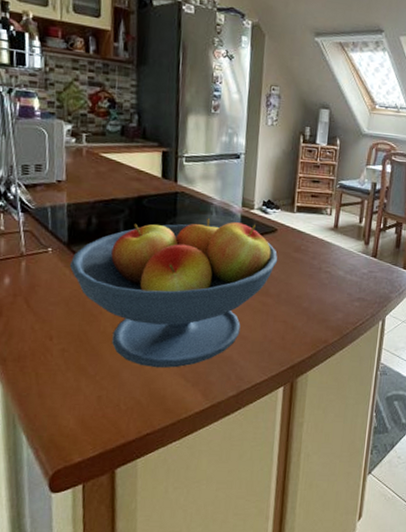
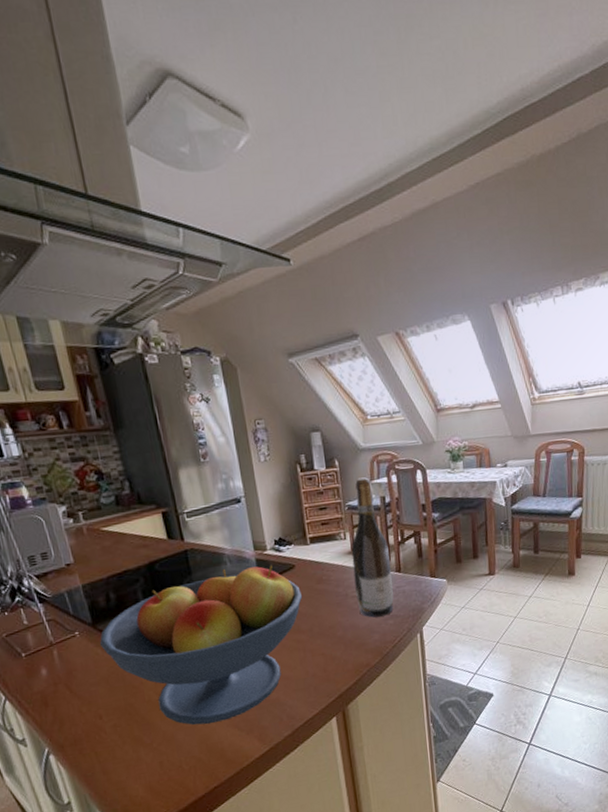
wine bottle: none [329,160,370,297] -> present [351,477,394,618]

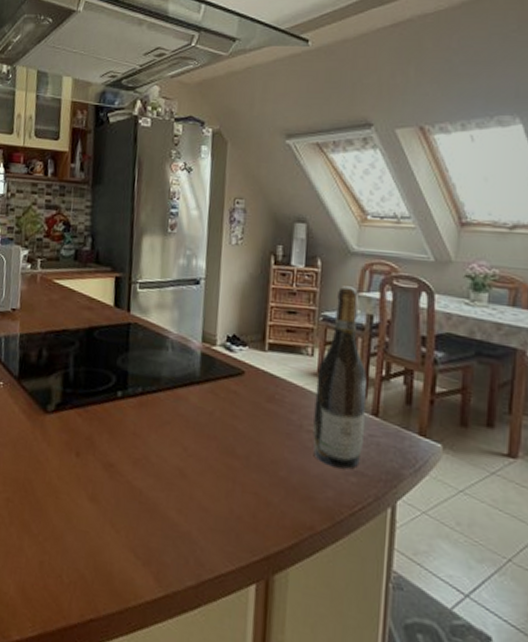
fruit bowl: present [99,565,303,725] -> none [18,354,246,538]

